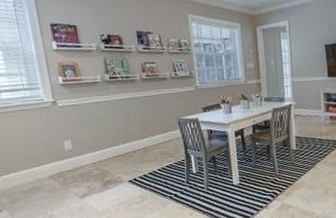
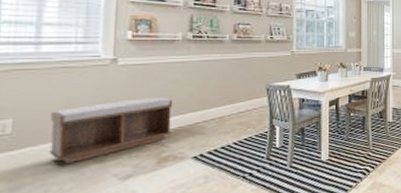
bench: none [21,131,110,186] -> present [49,96,174,165]

